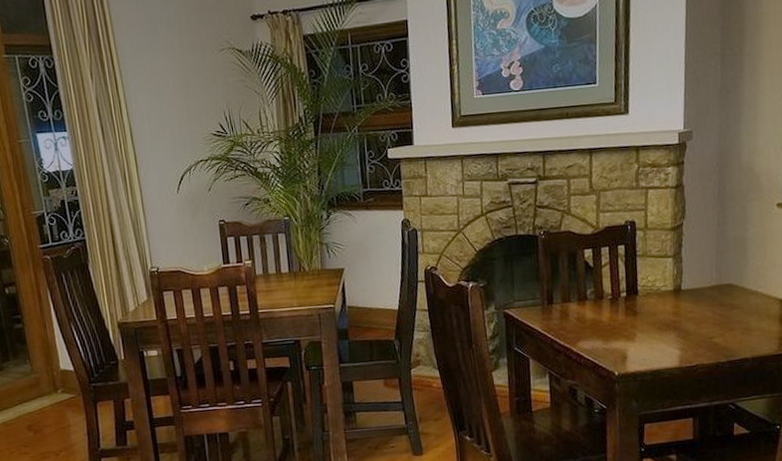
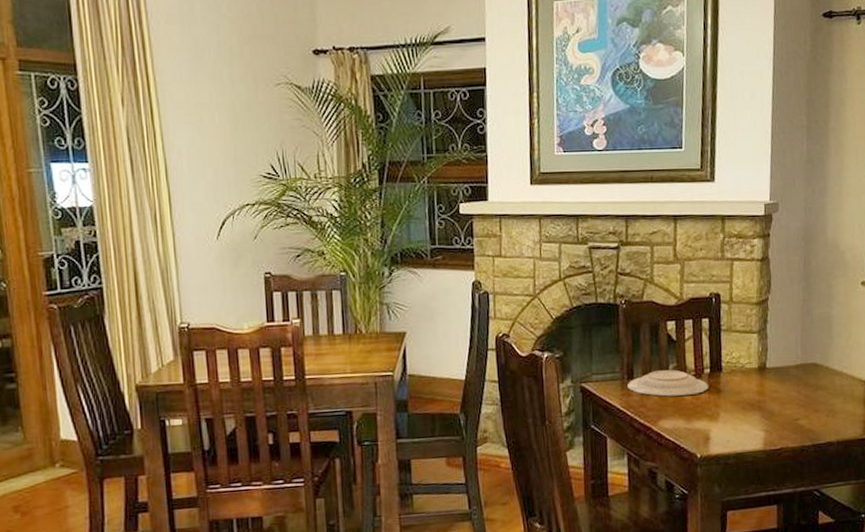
plate: none [547,294,625,320] -> present [627,370,708,397]

